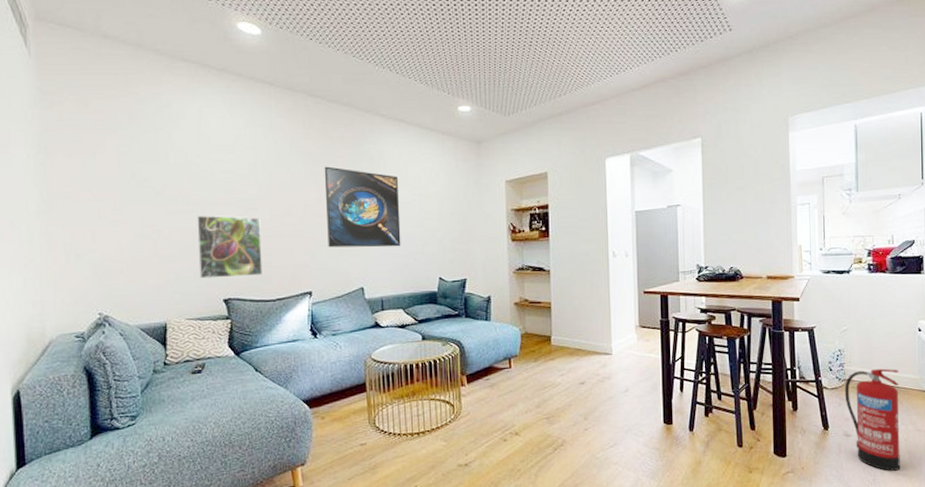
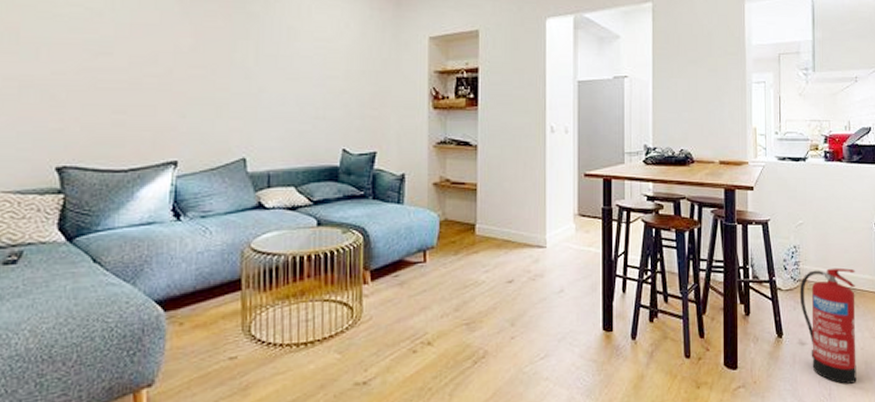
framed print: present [197,215,263,279] -> none [24,57,115,140]
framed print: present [324,166,401,248] -> none [203,6,299,110]

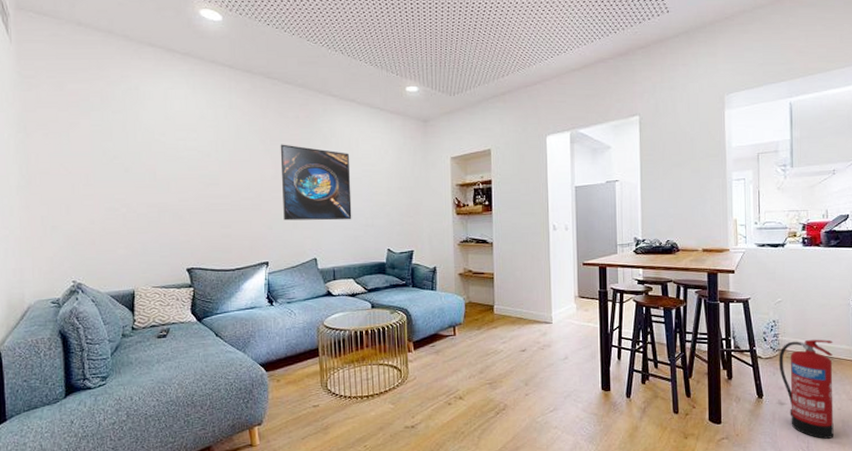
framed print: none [203,6,299,110] -> present [280,144,352,221]

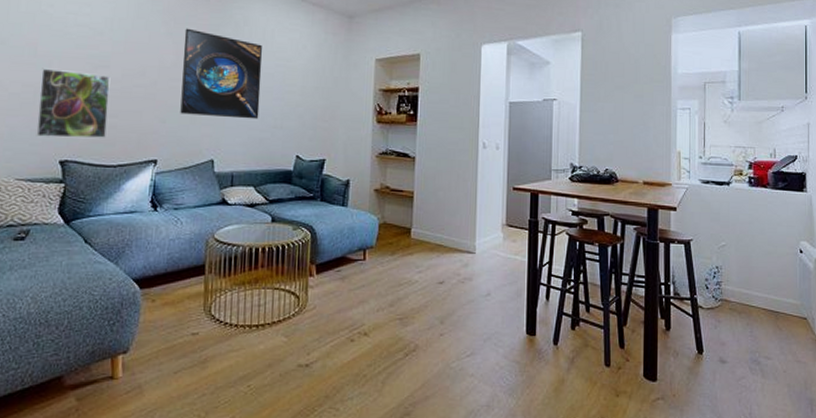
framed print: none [162,189,223,249] -> present [36,68,111,138]
fire extinguisher: present [778,339,834,439] -> none [721,290,780,405]

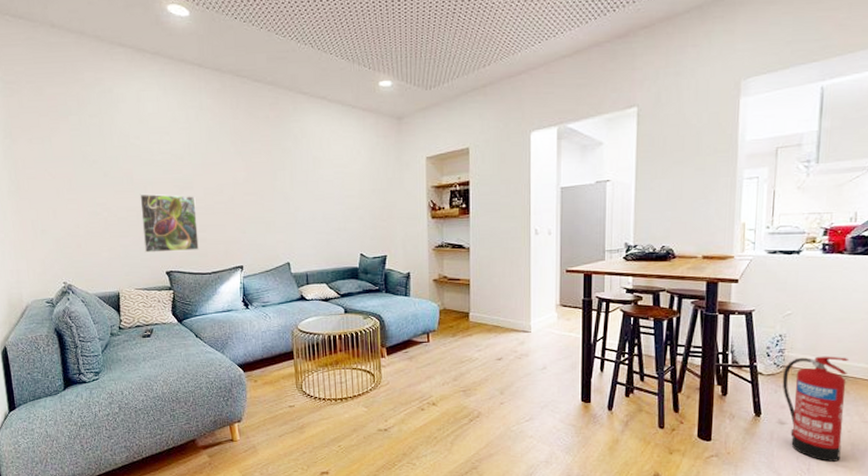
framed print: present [180,28,263,119] -> none [251,145,324,225]
fire extinguisher: none [721,290,780,405] -> present [782,356,850,462]

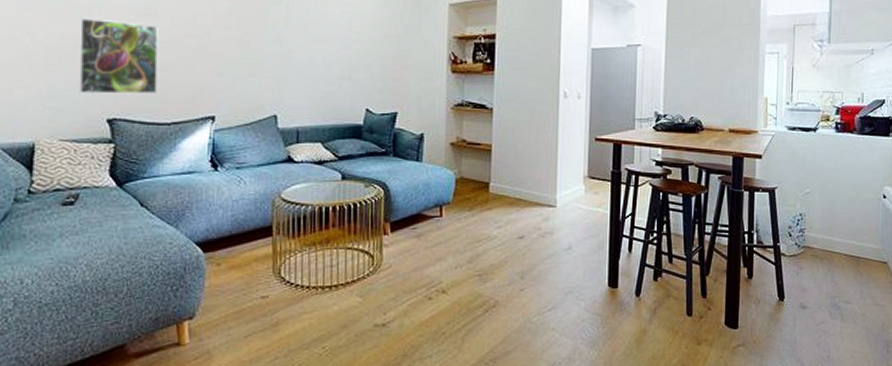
fire extinguisher: present [782,356,850,462] -> none [803,236,861,348]

